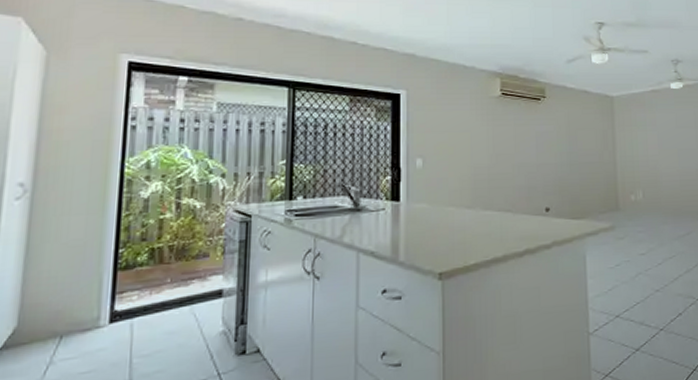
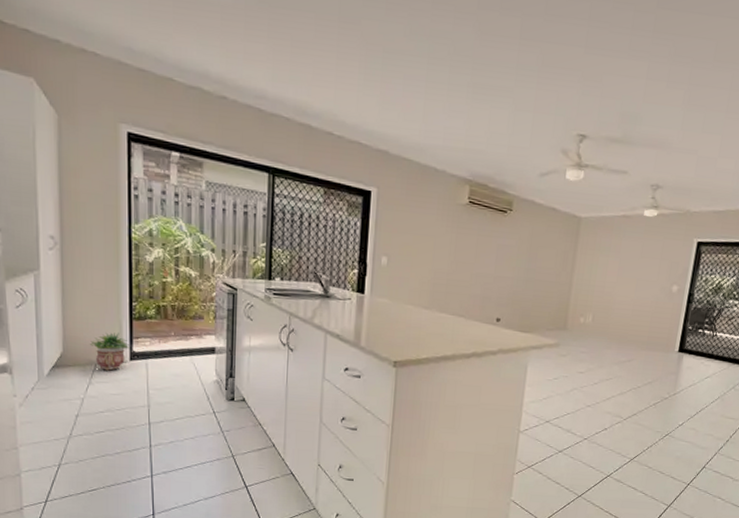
potted plant: none [55,290,112,342] -> present [89,332,130,371]

